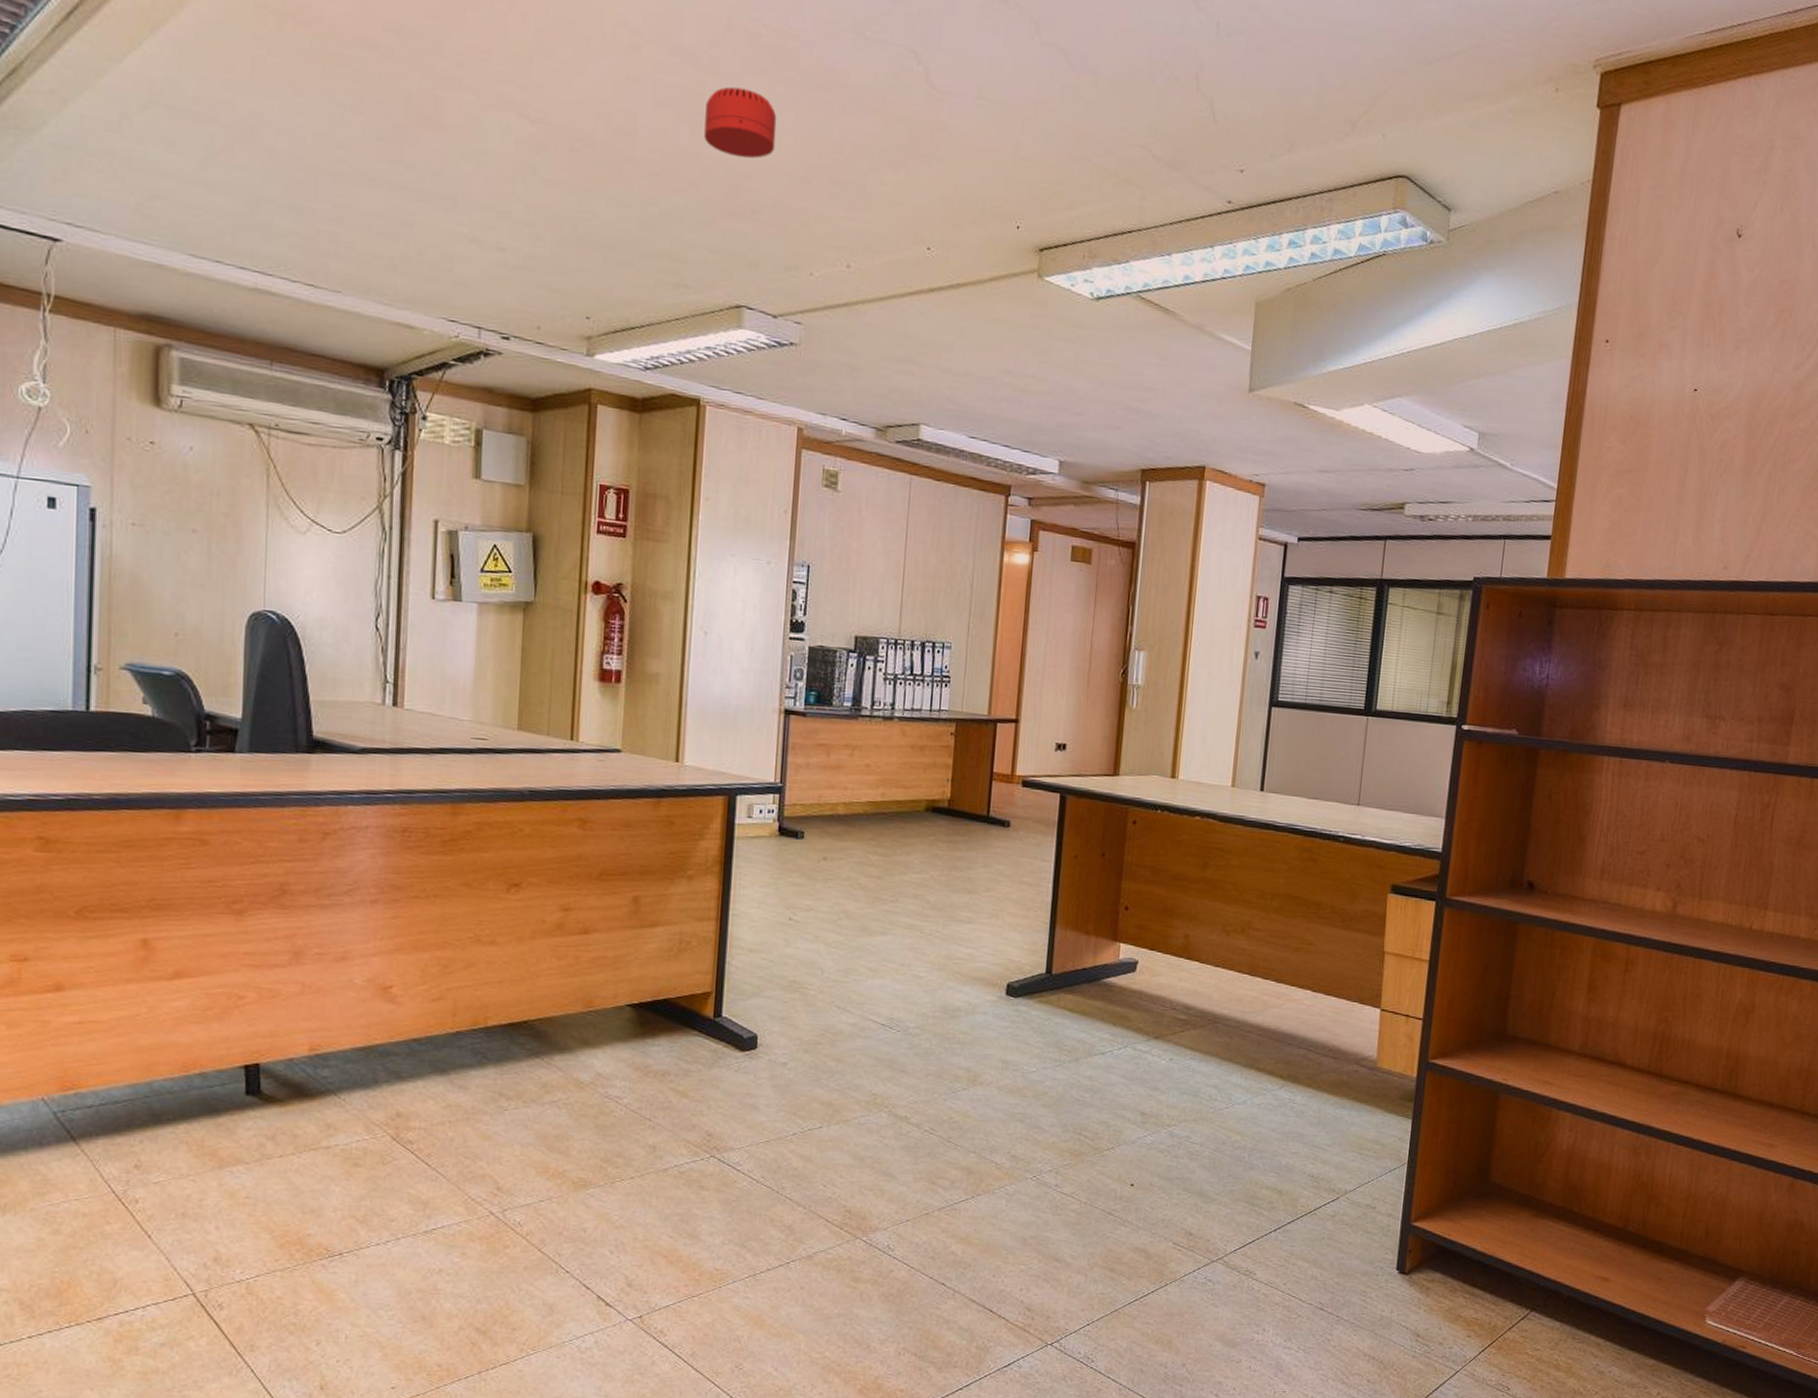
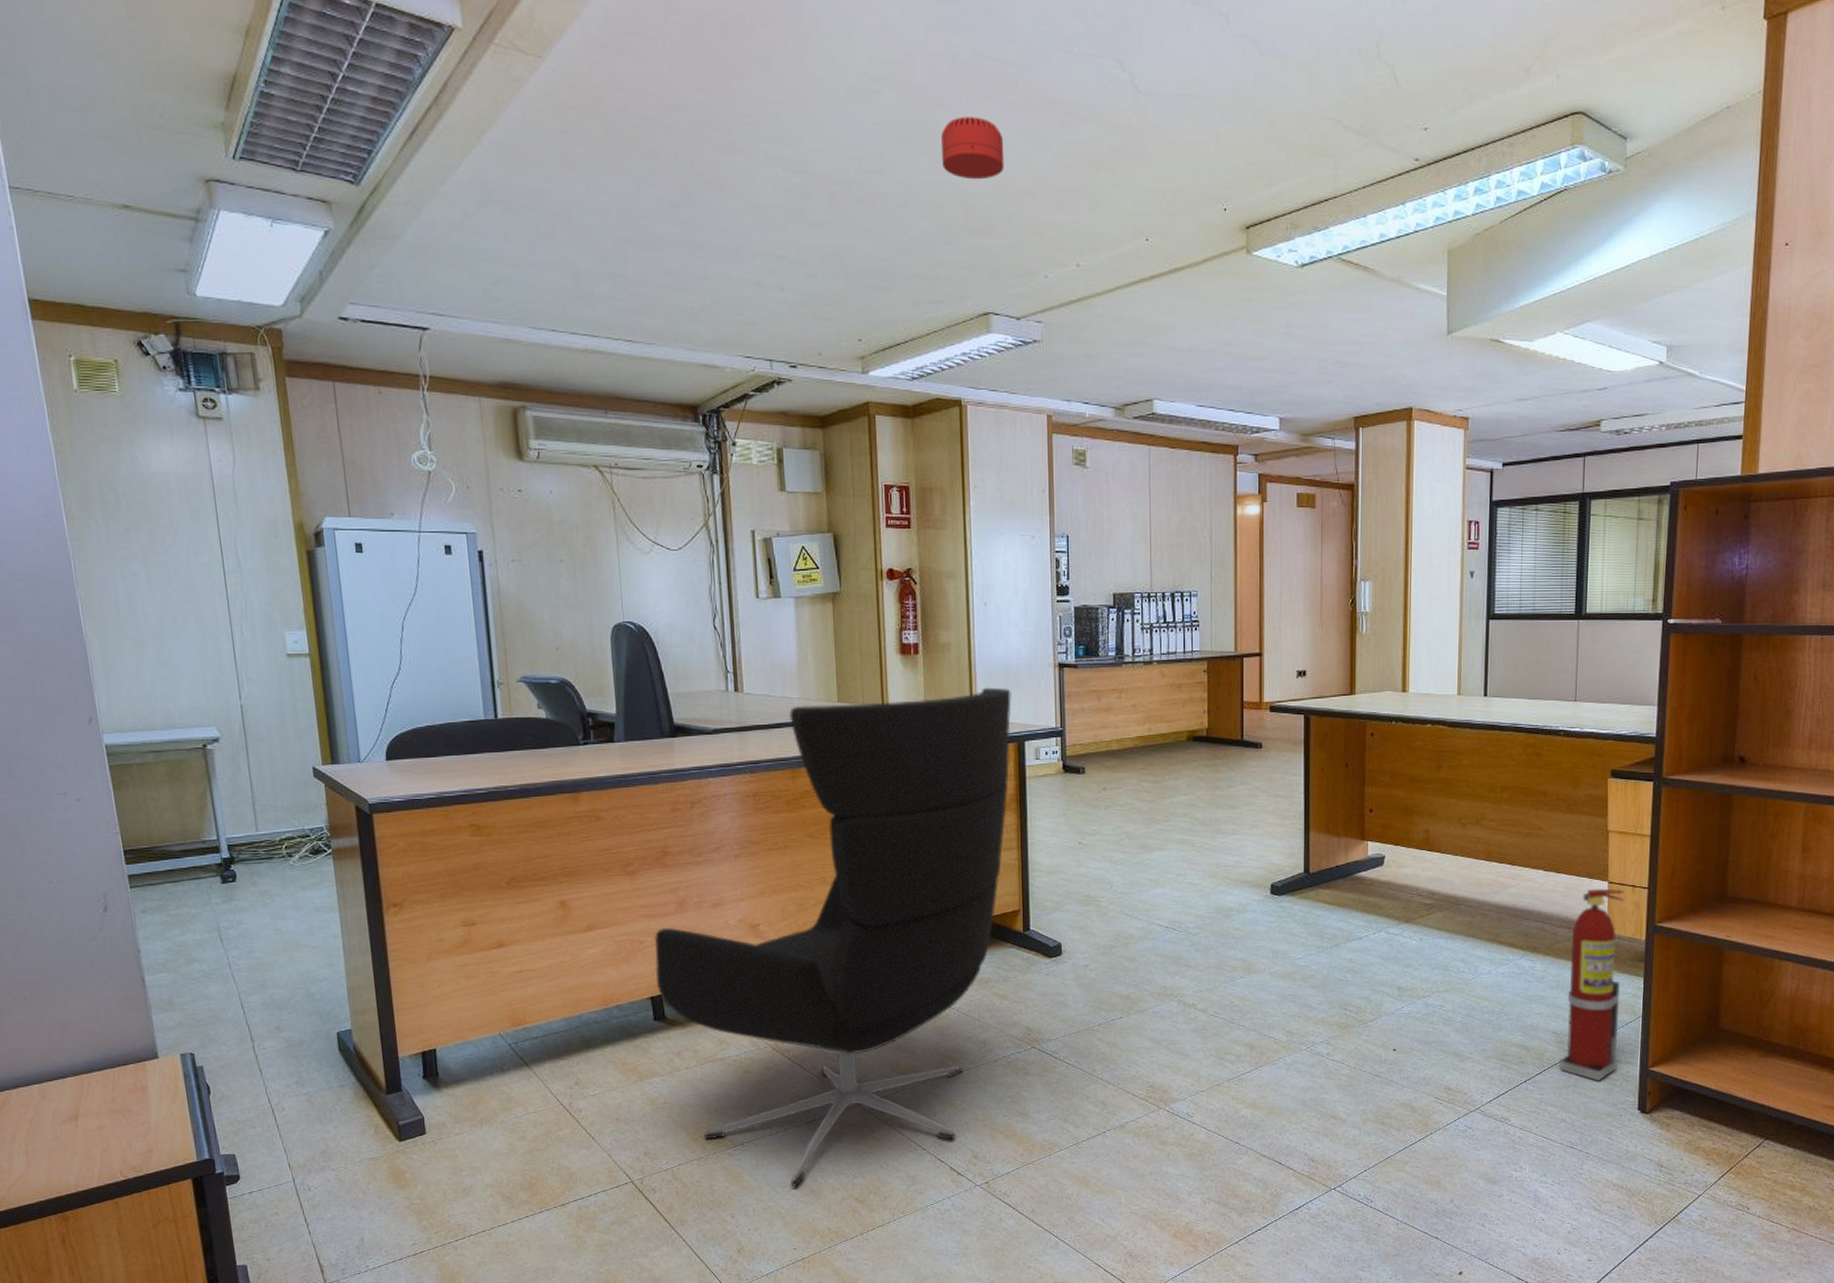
office chair: none [253,729,726,1310] -> present [654,687,1012,1187]
fire extinguisher: none [1313,1015,1398,1234] -> present [1558,888,1625,1081]

